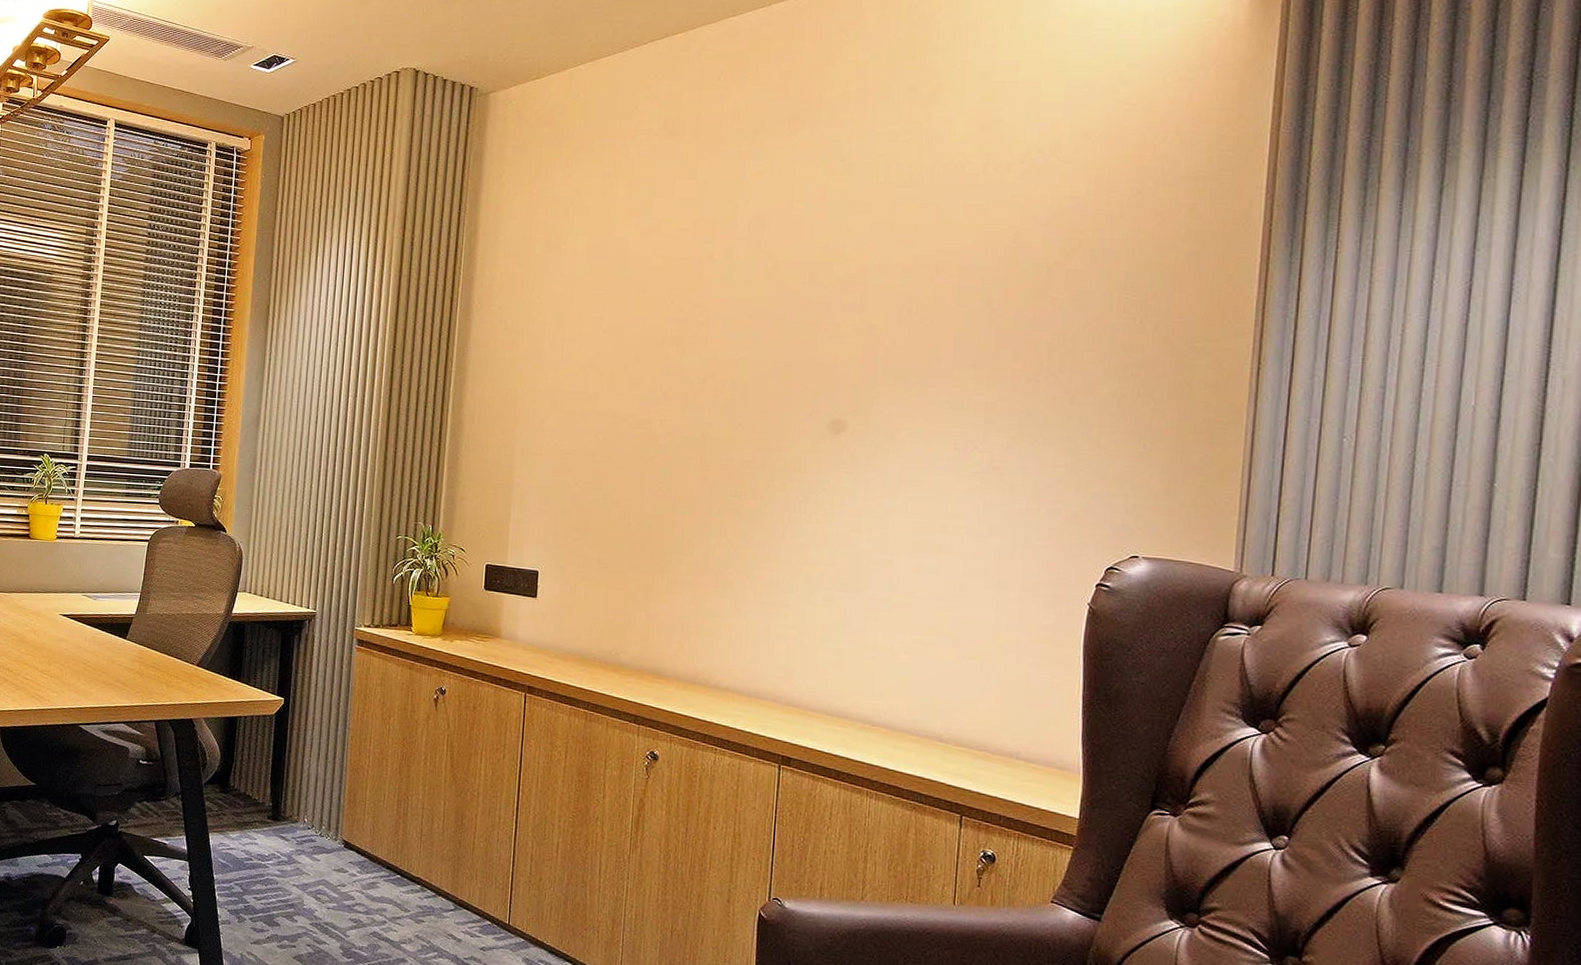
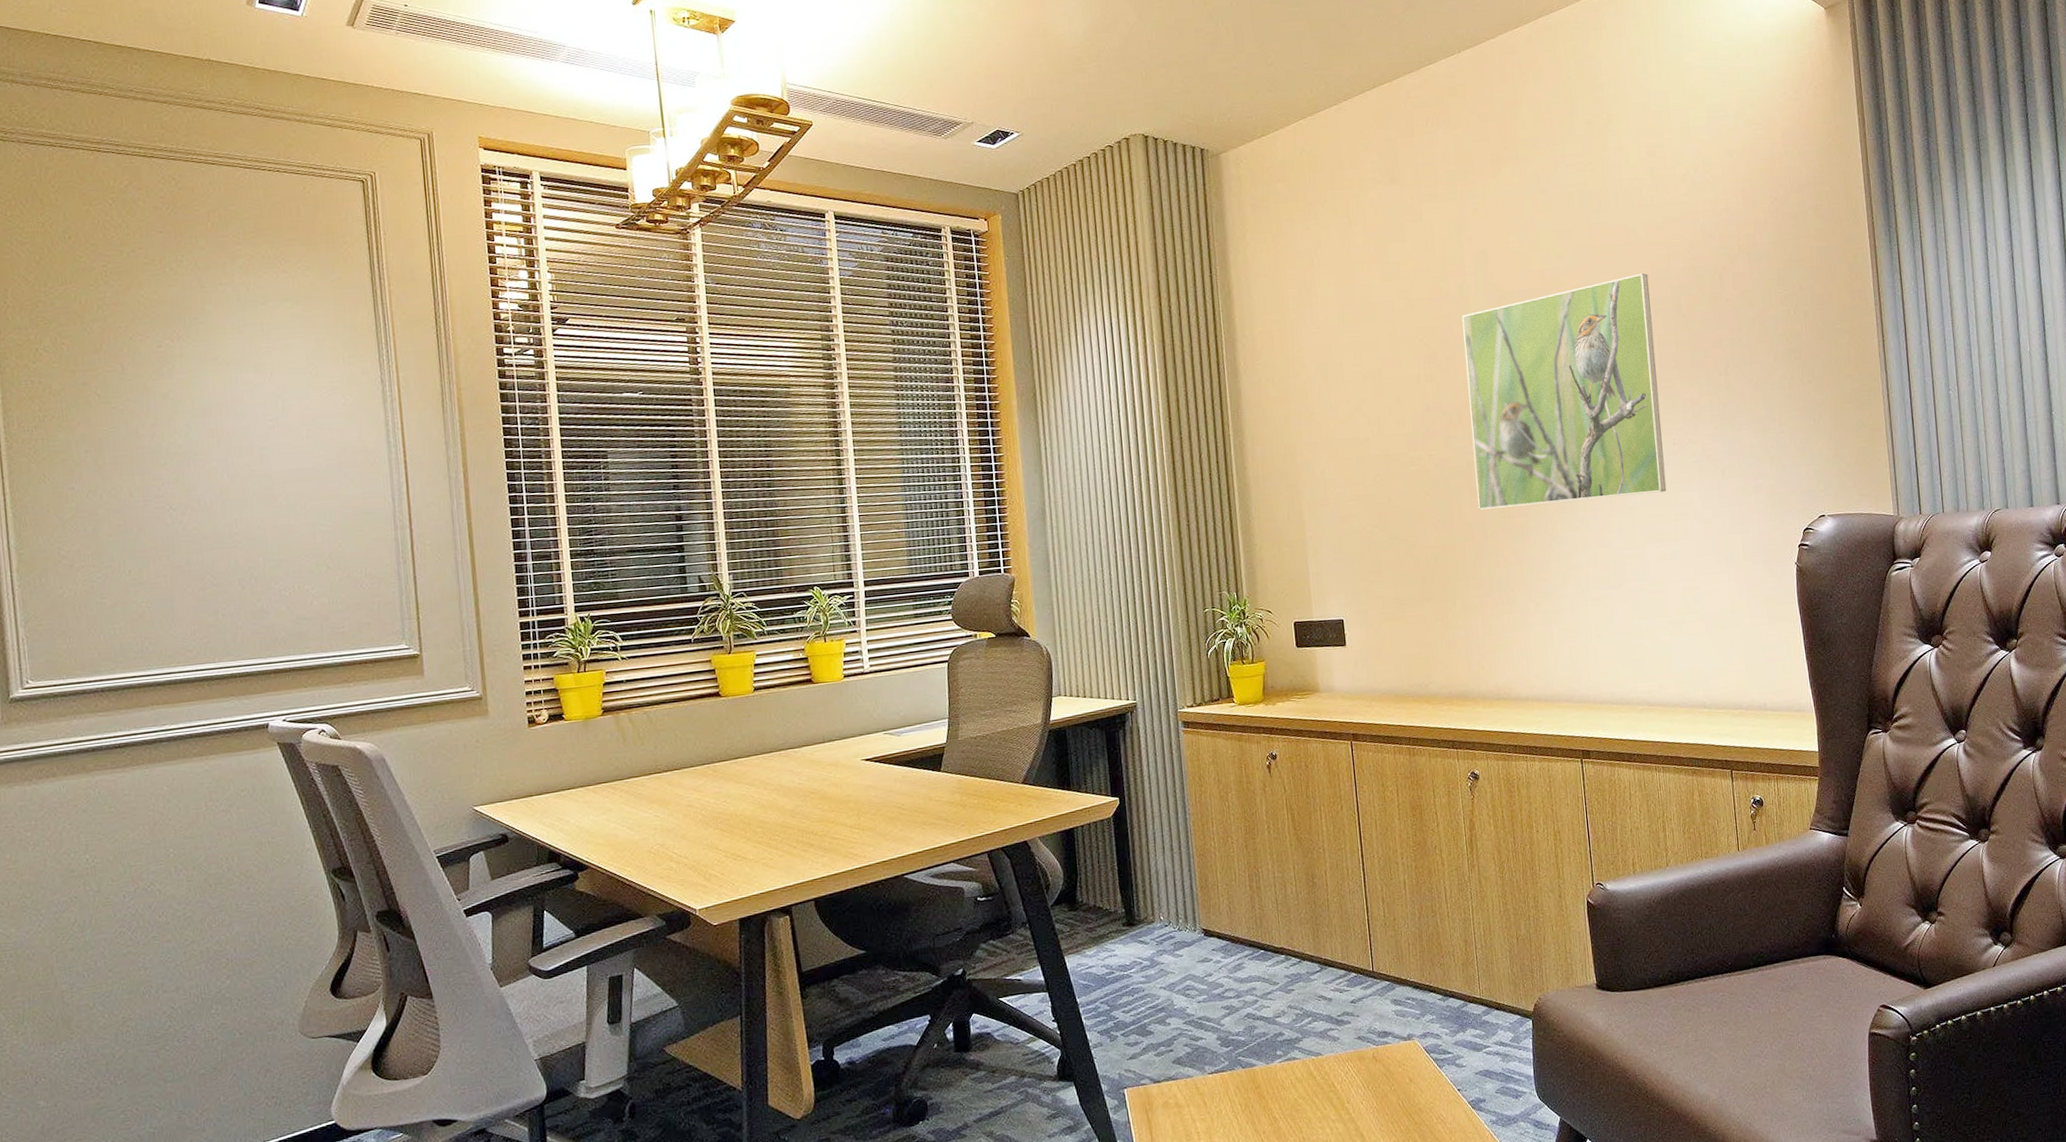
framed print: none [706,258,956,499] -> present [1462,273,1667,510]

